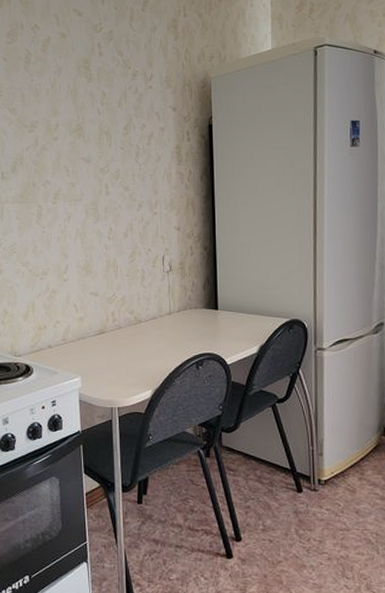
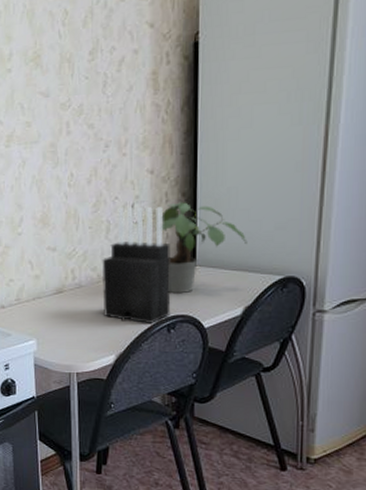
knife block: none [138,258,198,361] -> present [101,206,171,323]
potted plant: none [188,255,259,334] -> present [161,202,248,294]

